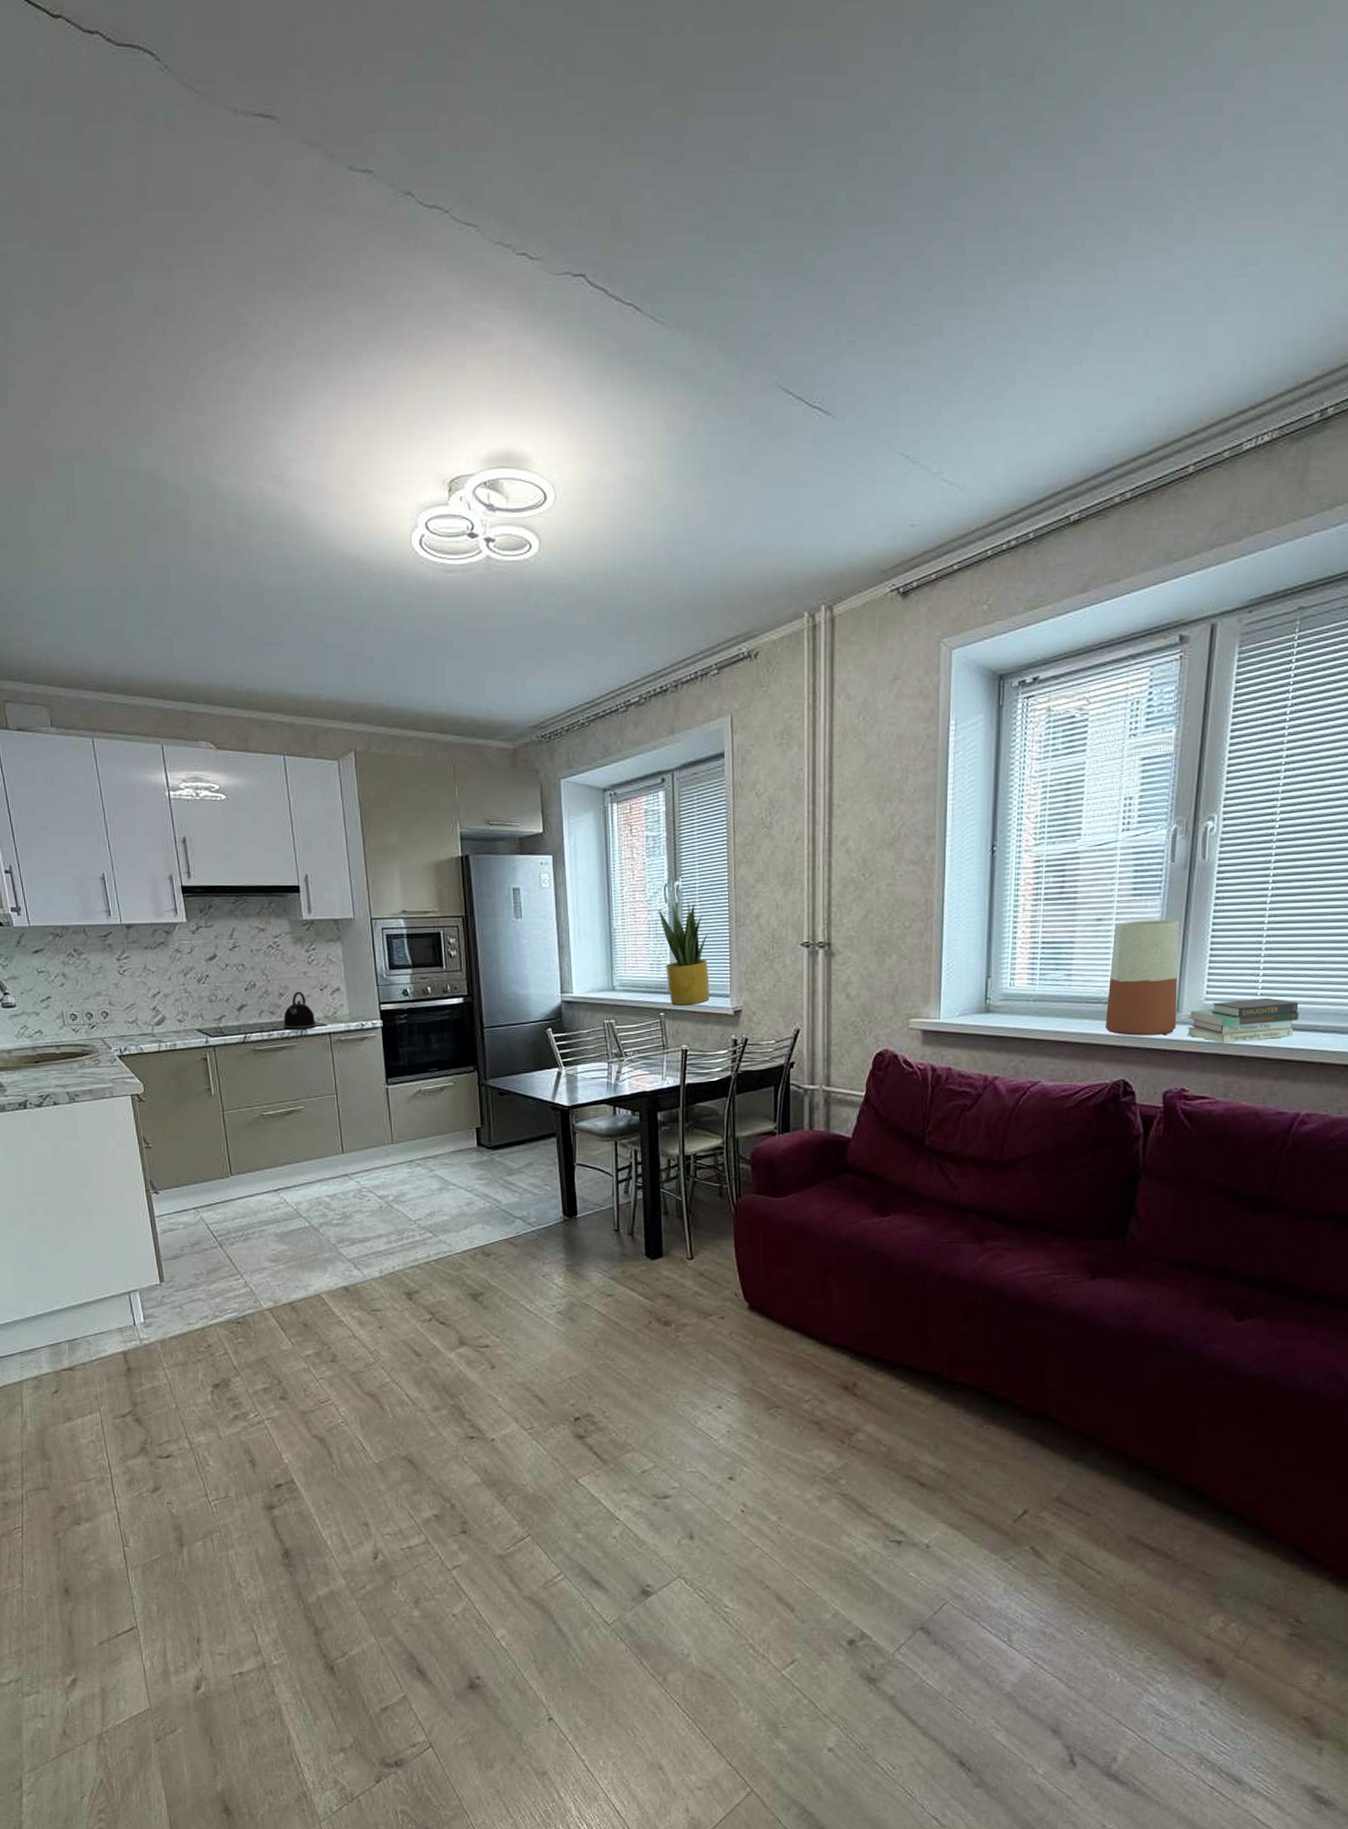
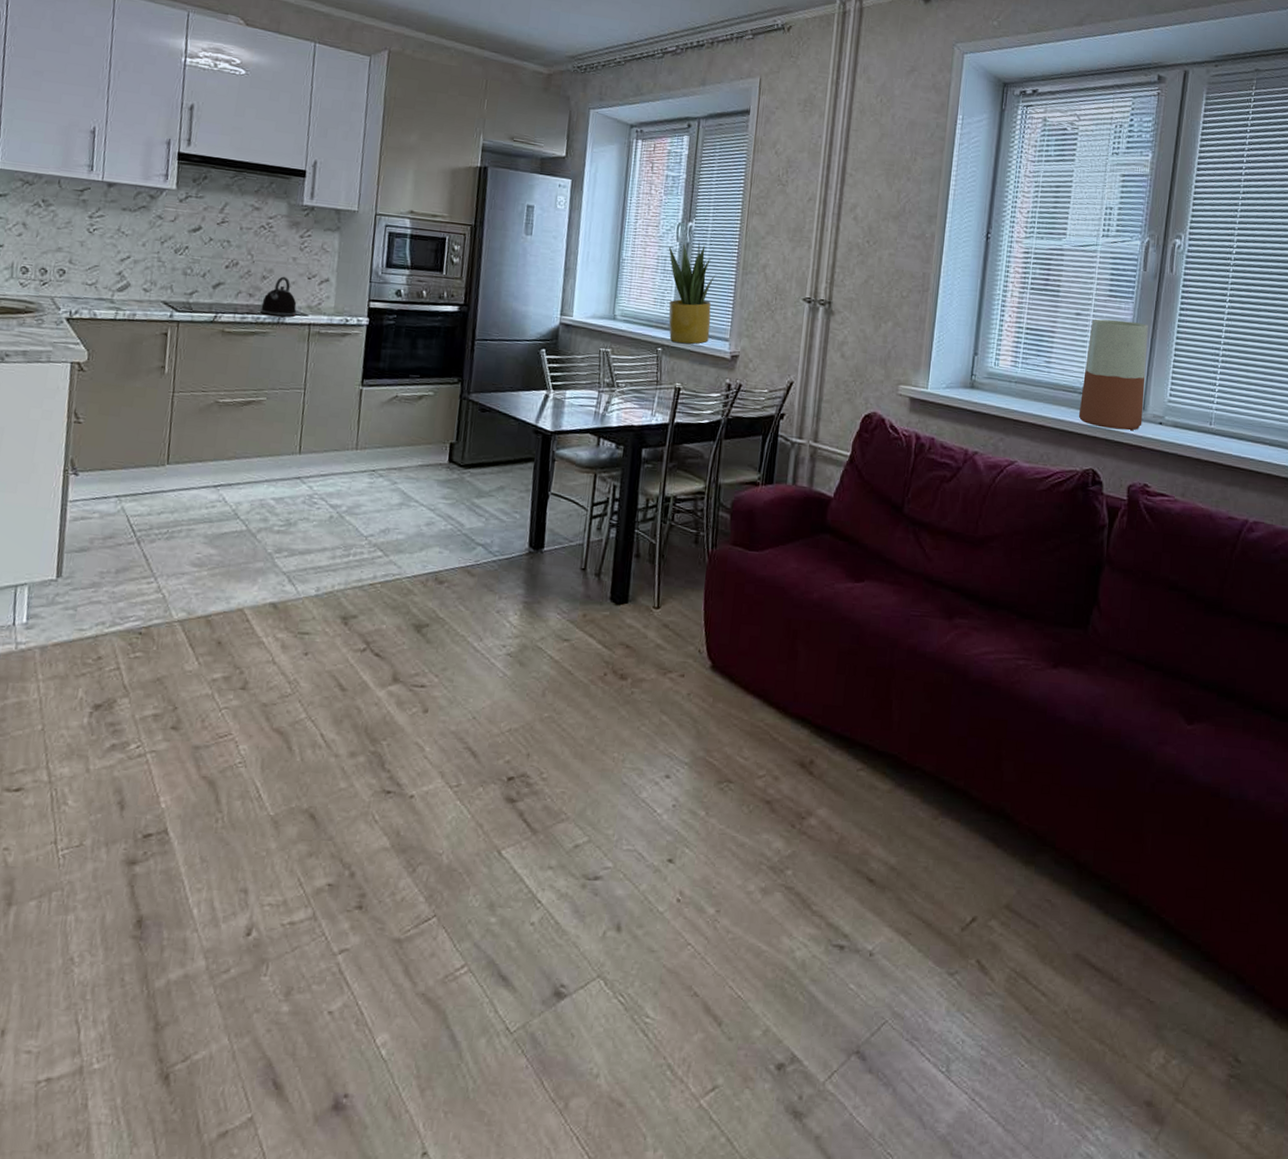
books: present [1186,997,1299,1043] -> none [1151,405,1249,447]

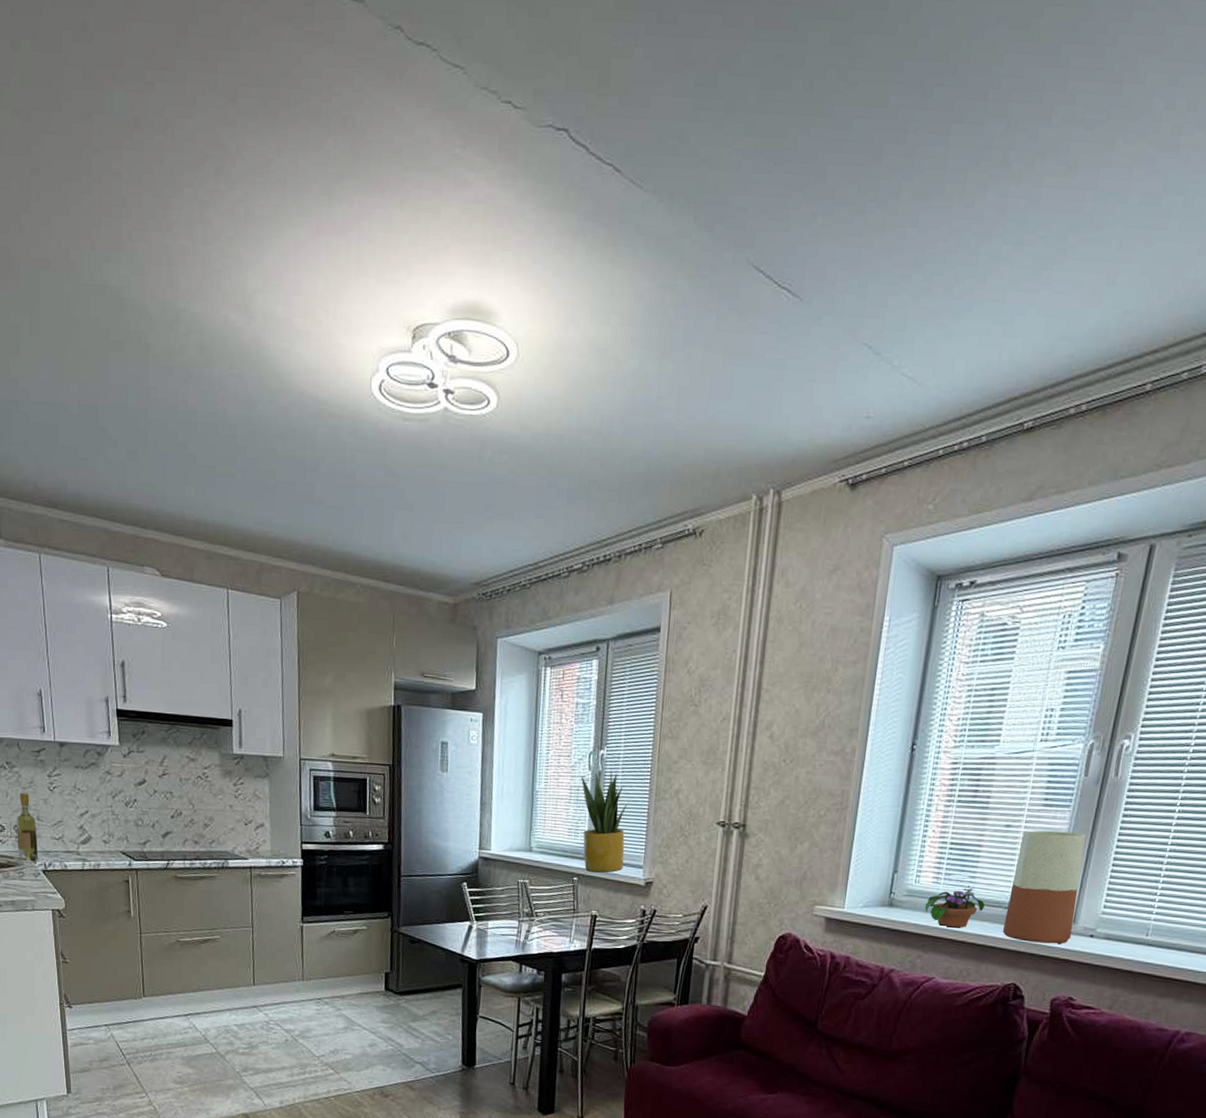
bottle: none [39,233,68,308] -> present [16,792,39,862]
kettle: present [260,276,297,319] -> none [206,823,238,863]
potted flower: none [1004,369,1061,412] -> present [924,884,985,928]

